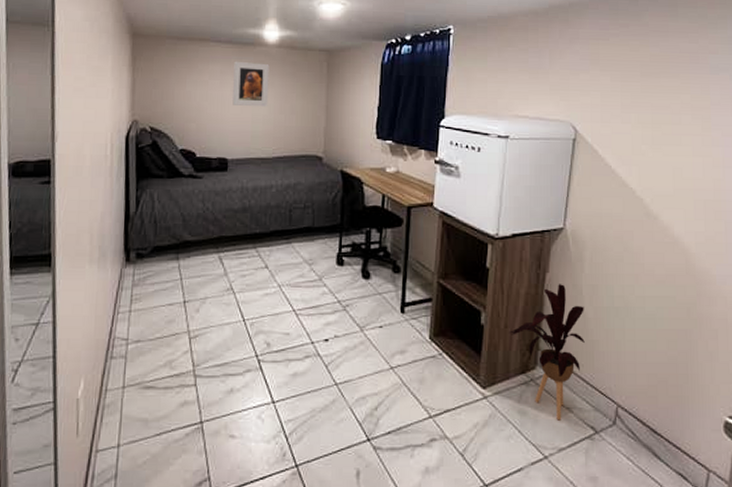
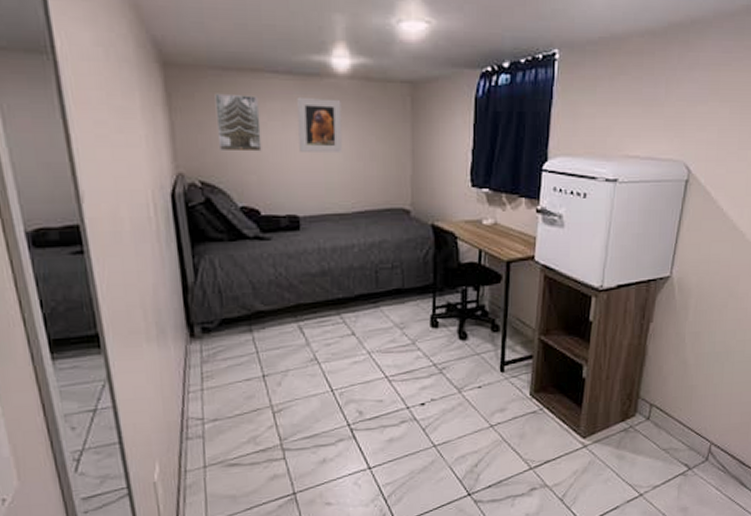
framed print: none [167,57,204,104] -> present [214,93,262,152]
house plant: present [509,284,585,421] -> none [610,333,686,461]

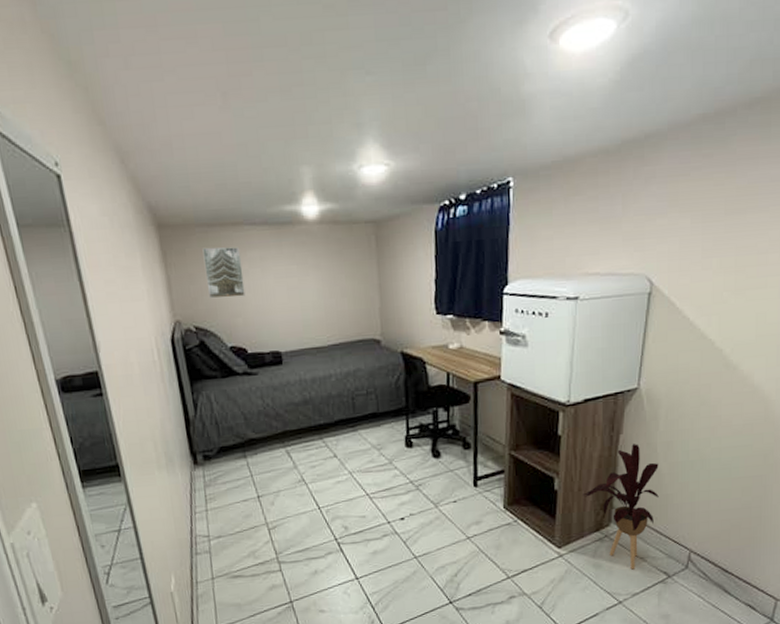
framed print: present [297,96,343,154] -> none [273,243,317,294]
house plant: none [610,333,686,461] -> present [583,444,659,570]

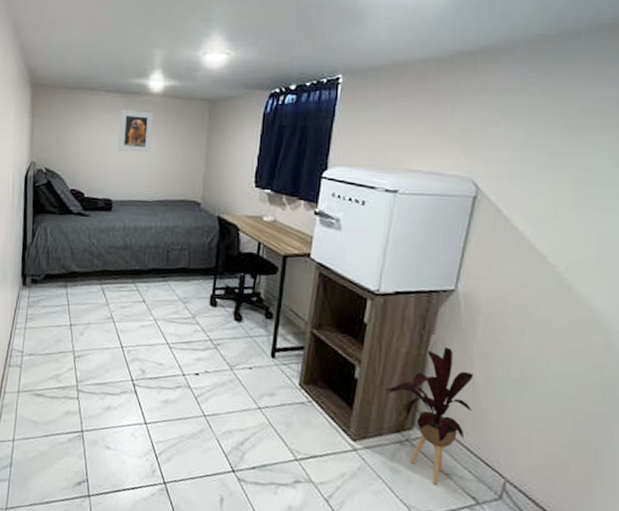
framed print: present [202,247,246,299] -> none [61,105,94,149]
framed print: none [273,243,317,294] -> present [118,109,154,154]

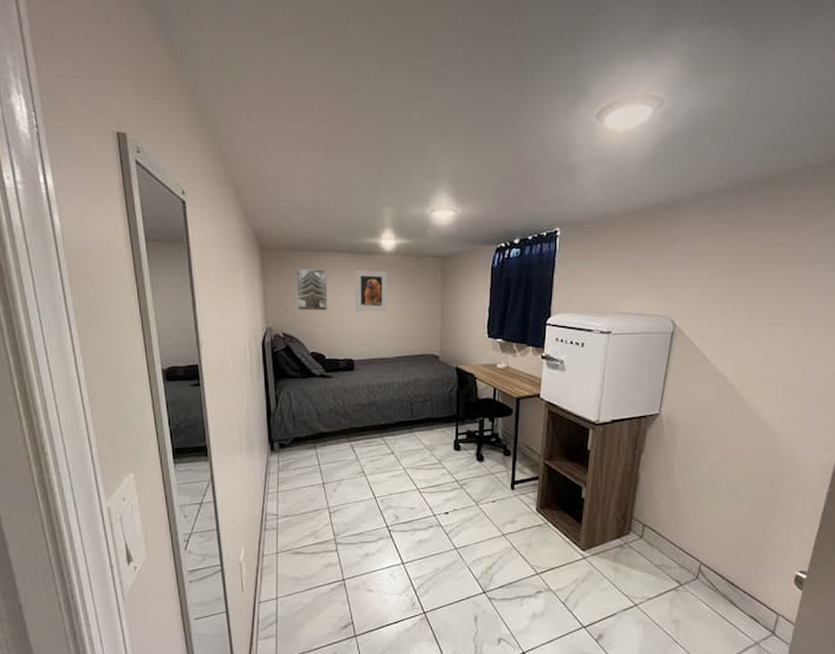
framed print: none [61,105,94,149] -> present [295,268,328,311]
house plant: present [385,347,474,485] -> none [607,463,675,576]

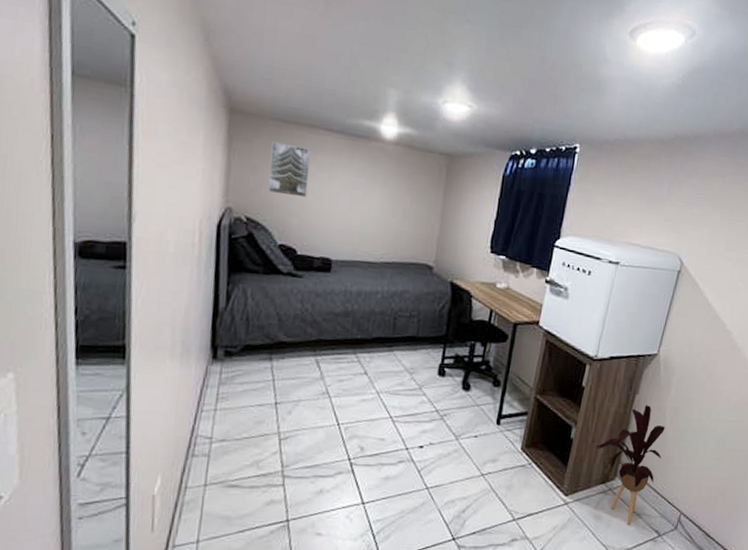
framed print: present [355,269,388,312] -> none [341,154,385,209]
house plant: none [607,463,675,576] -> present [595,405,665,525]

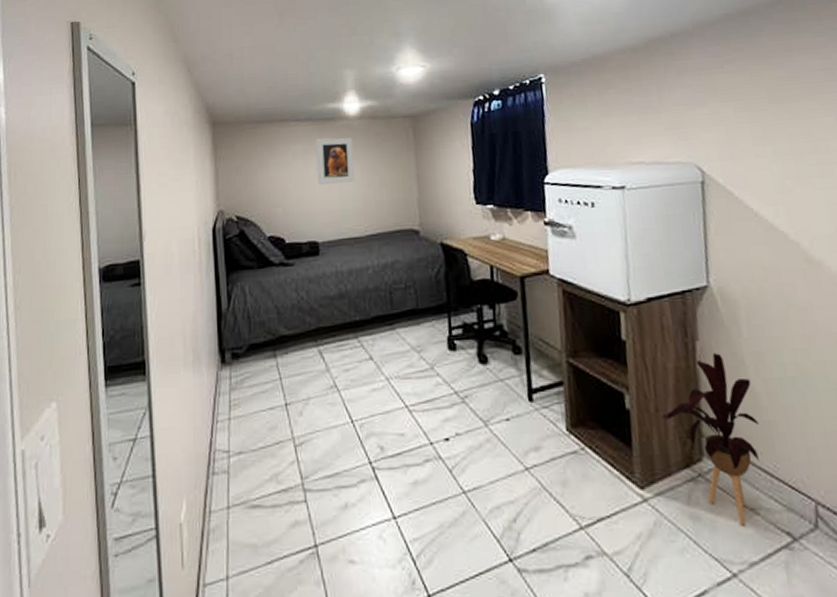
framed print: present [267,141,312,198] -> none [250,141,287,190]
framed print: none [341,154,385,209] -> present [316,137,356,185]

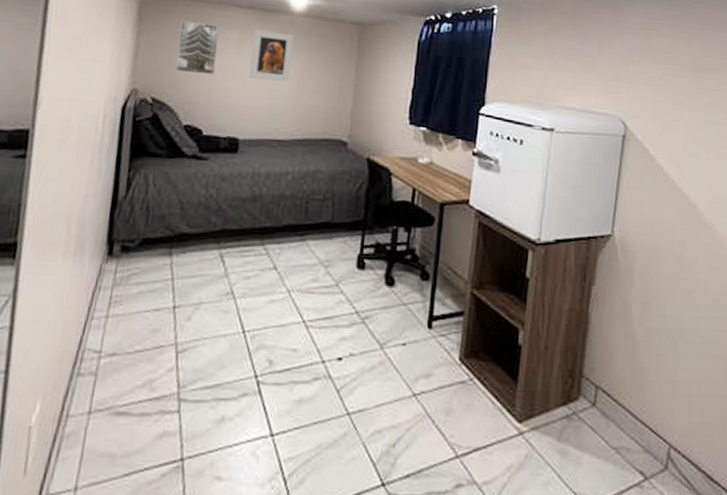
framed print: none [250,141,287,190] -> present [174,20,220,75]
house plant: present [661,353,759,526] -> none [550,299,634,463]

